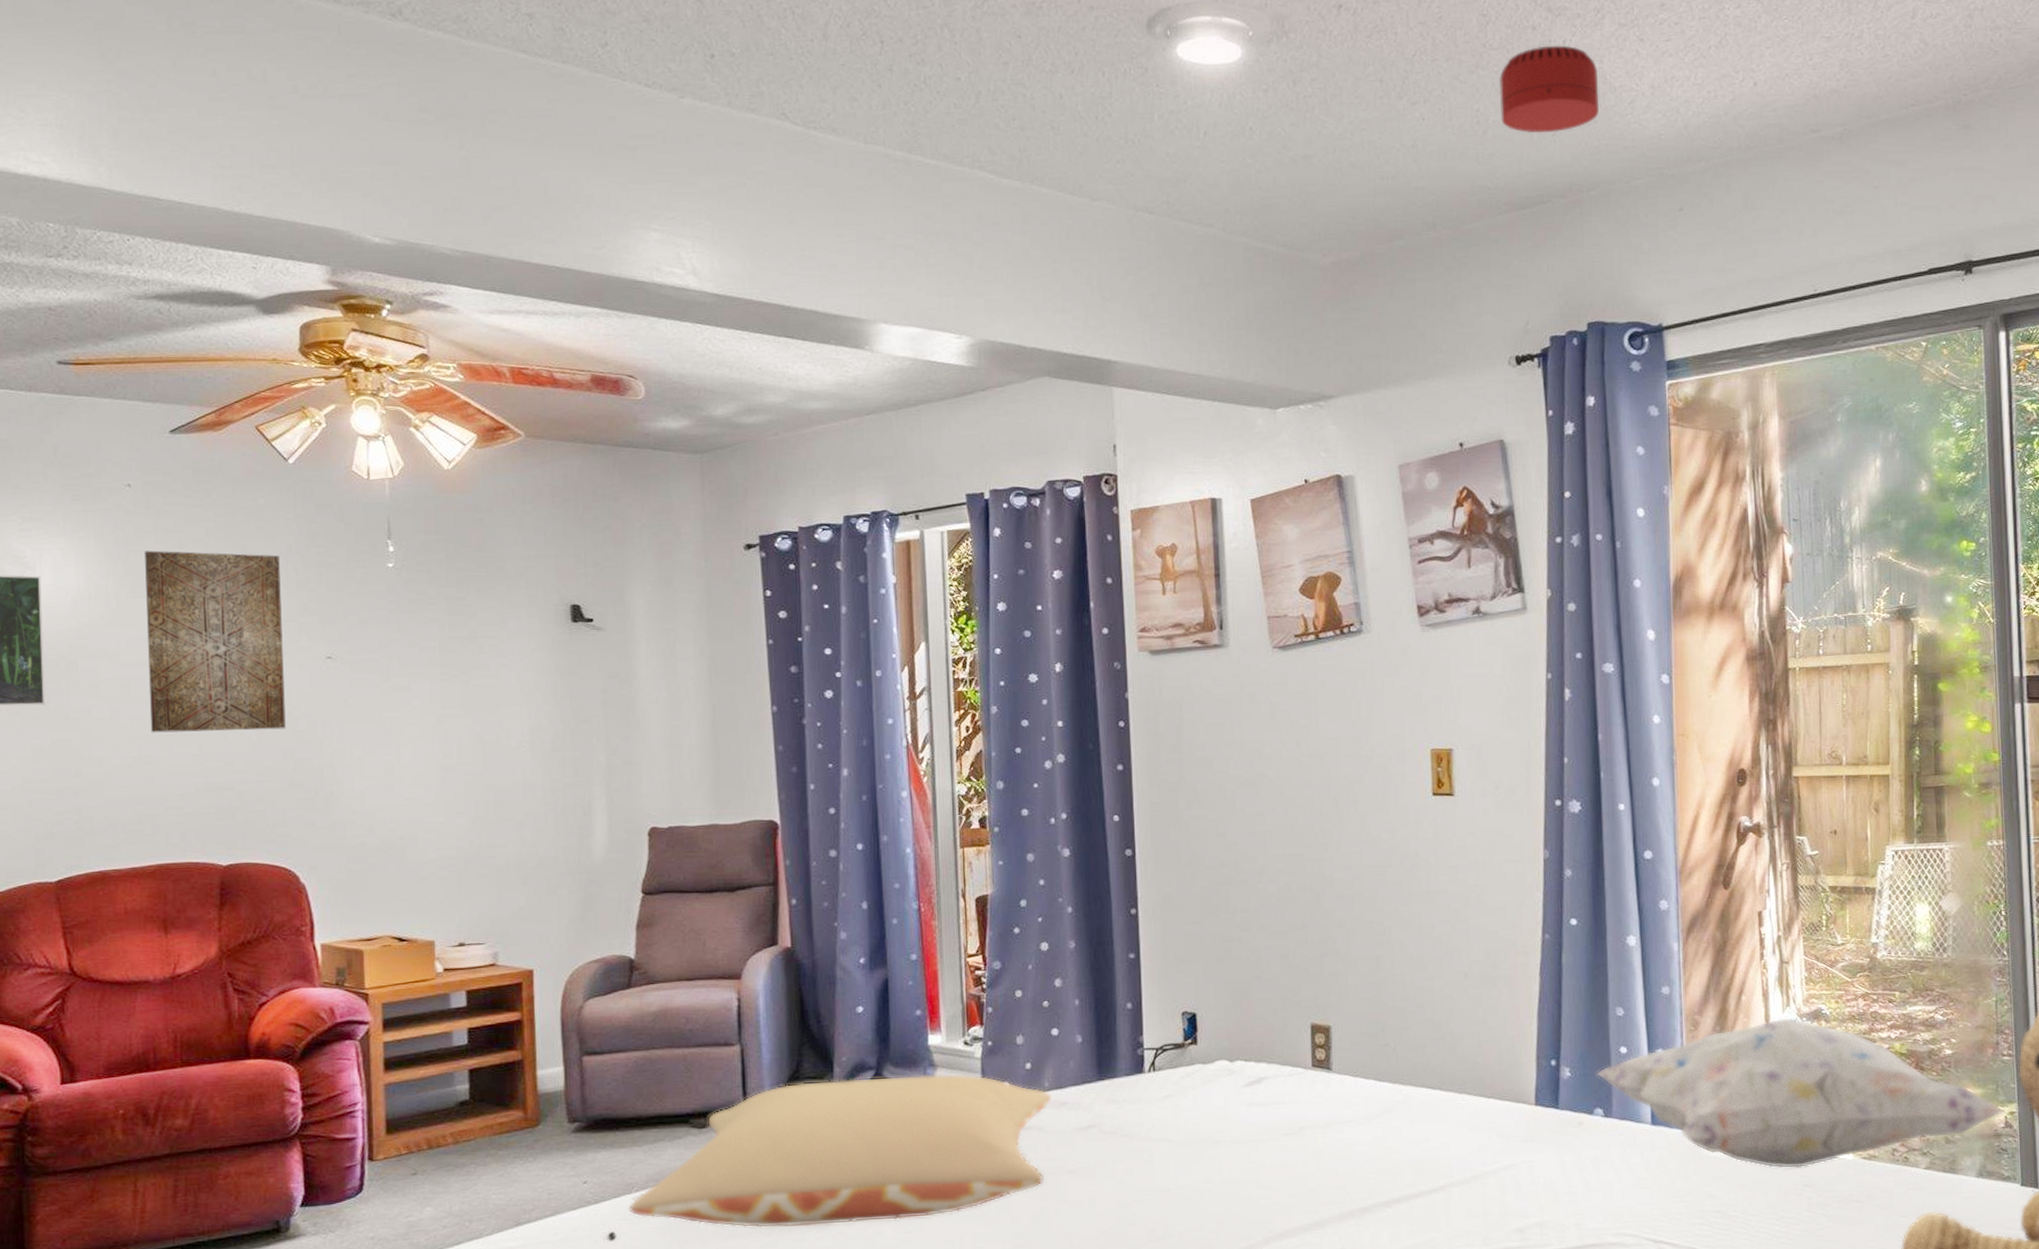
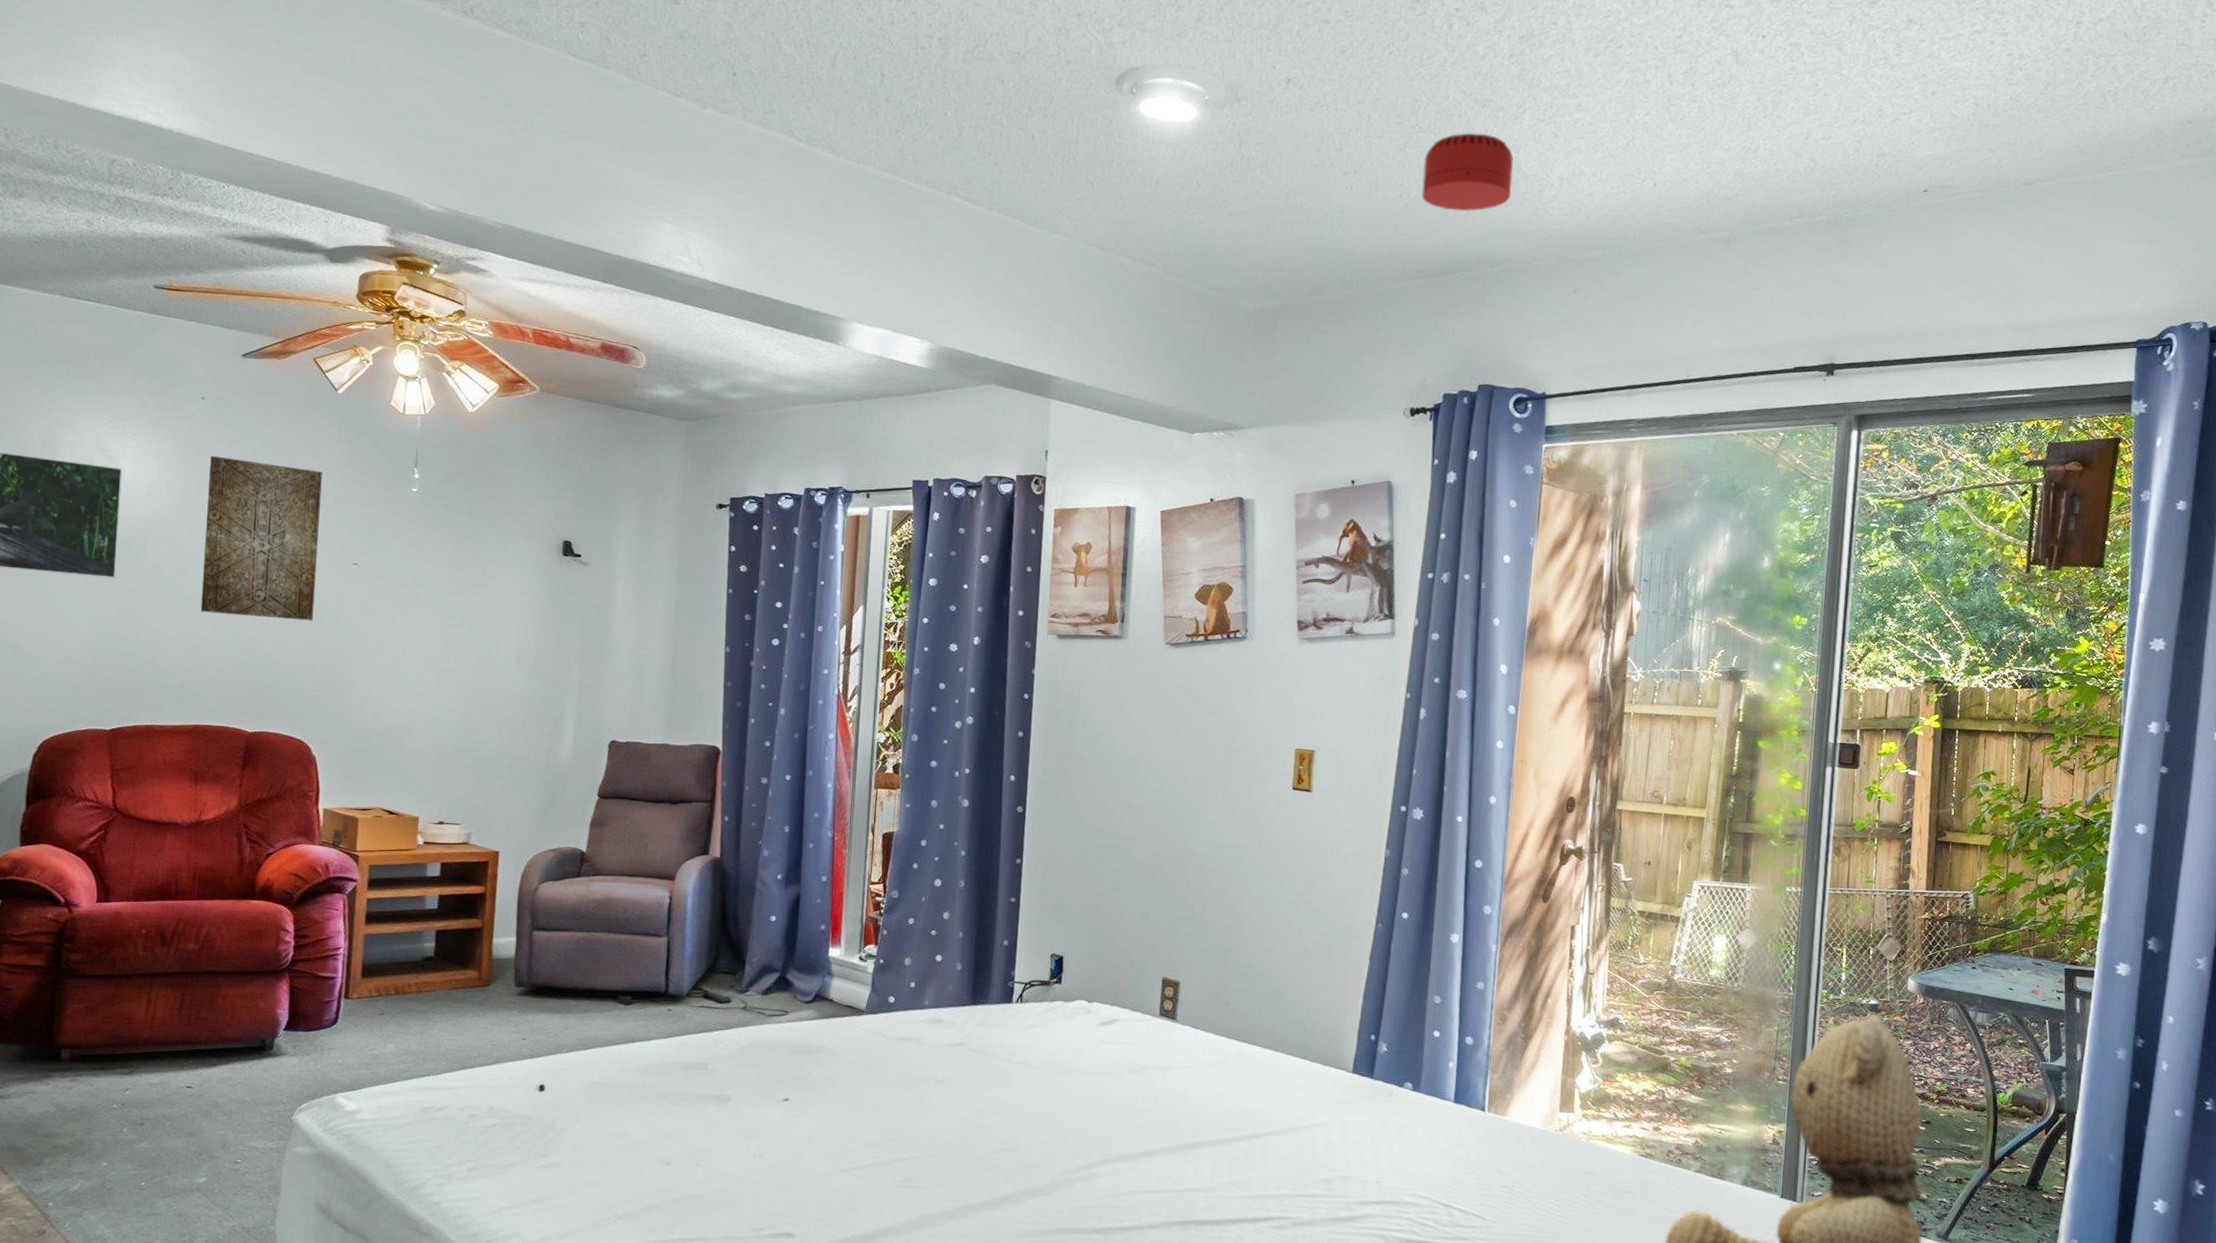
pillow: present [628,1073,1052,1229] -> none [557,975,931,1105]
decorative pillow: present [1597,1017,2005,1169] -> none [1410,1022,1775,1158]

